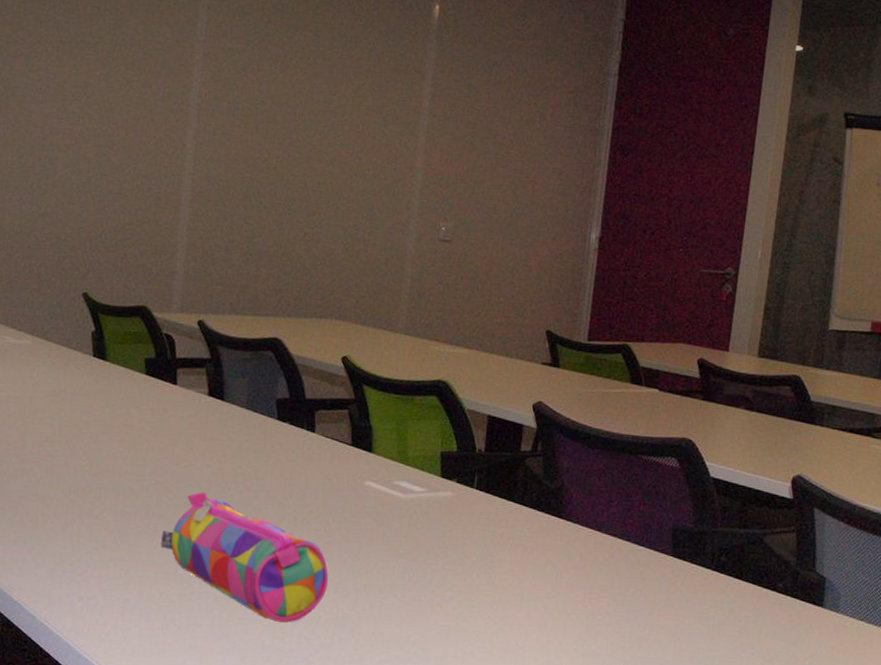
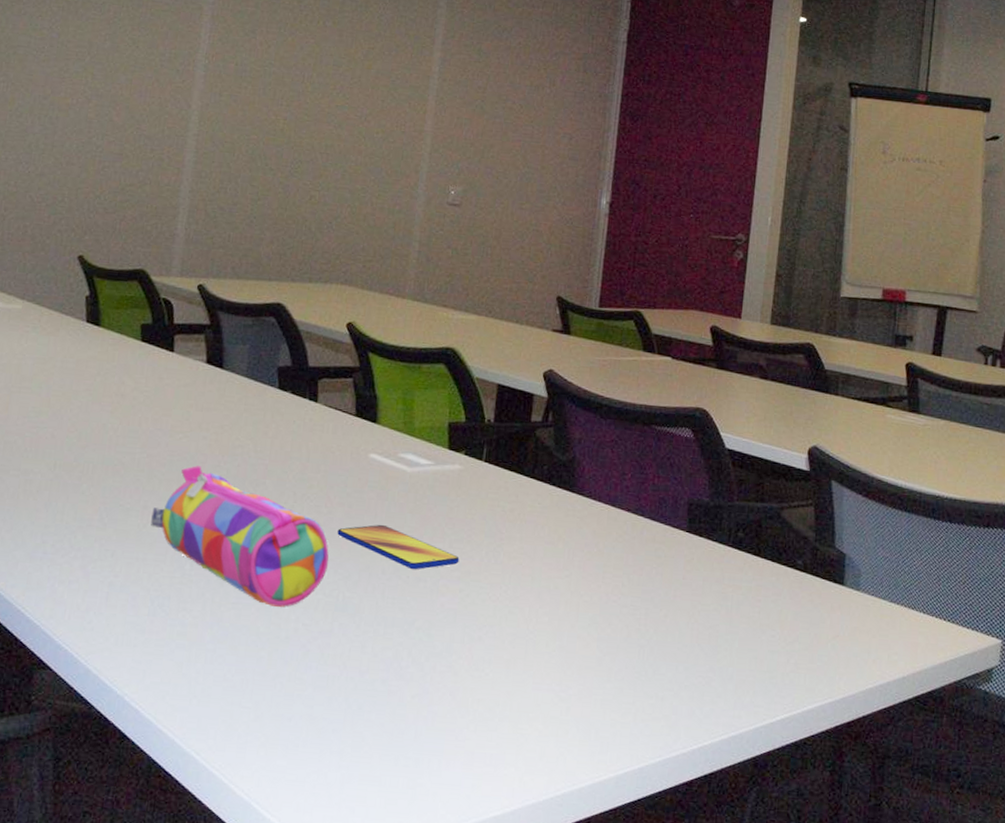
smartphone: none [336,547,452,590] -> present [337,524,460,570]

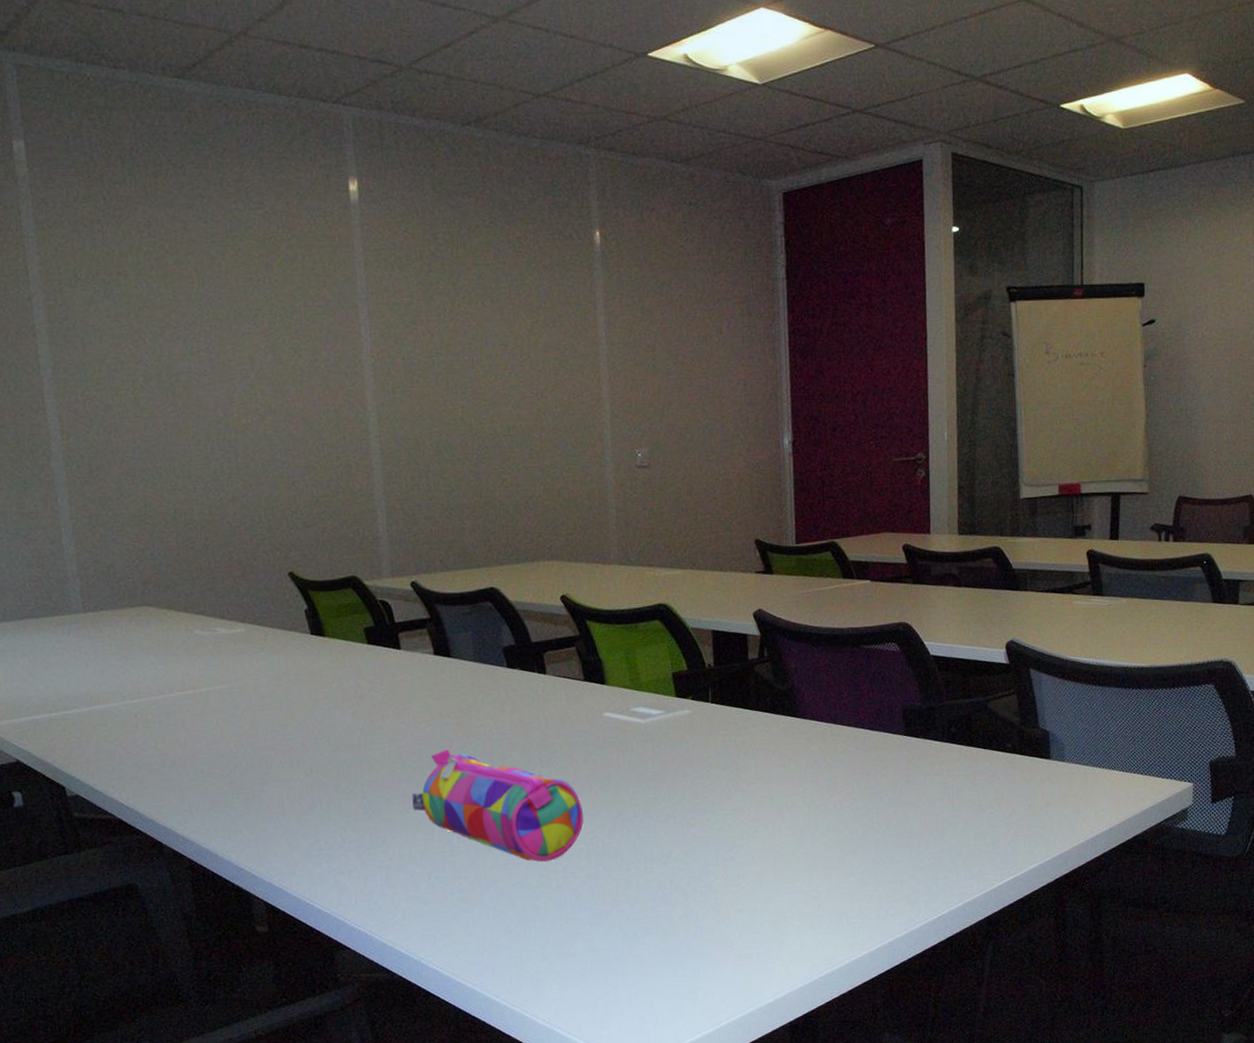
smartphone: present [337,524,460,570] -> none [586,774,703,809]

